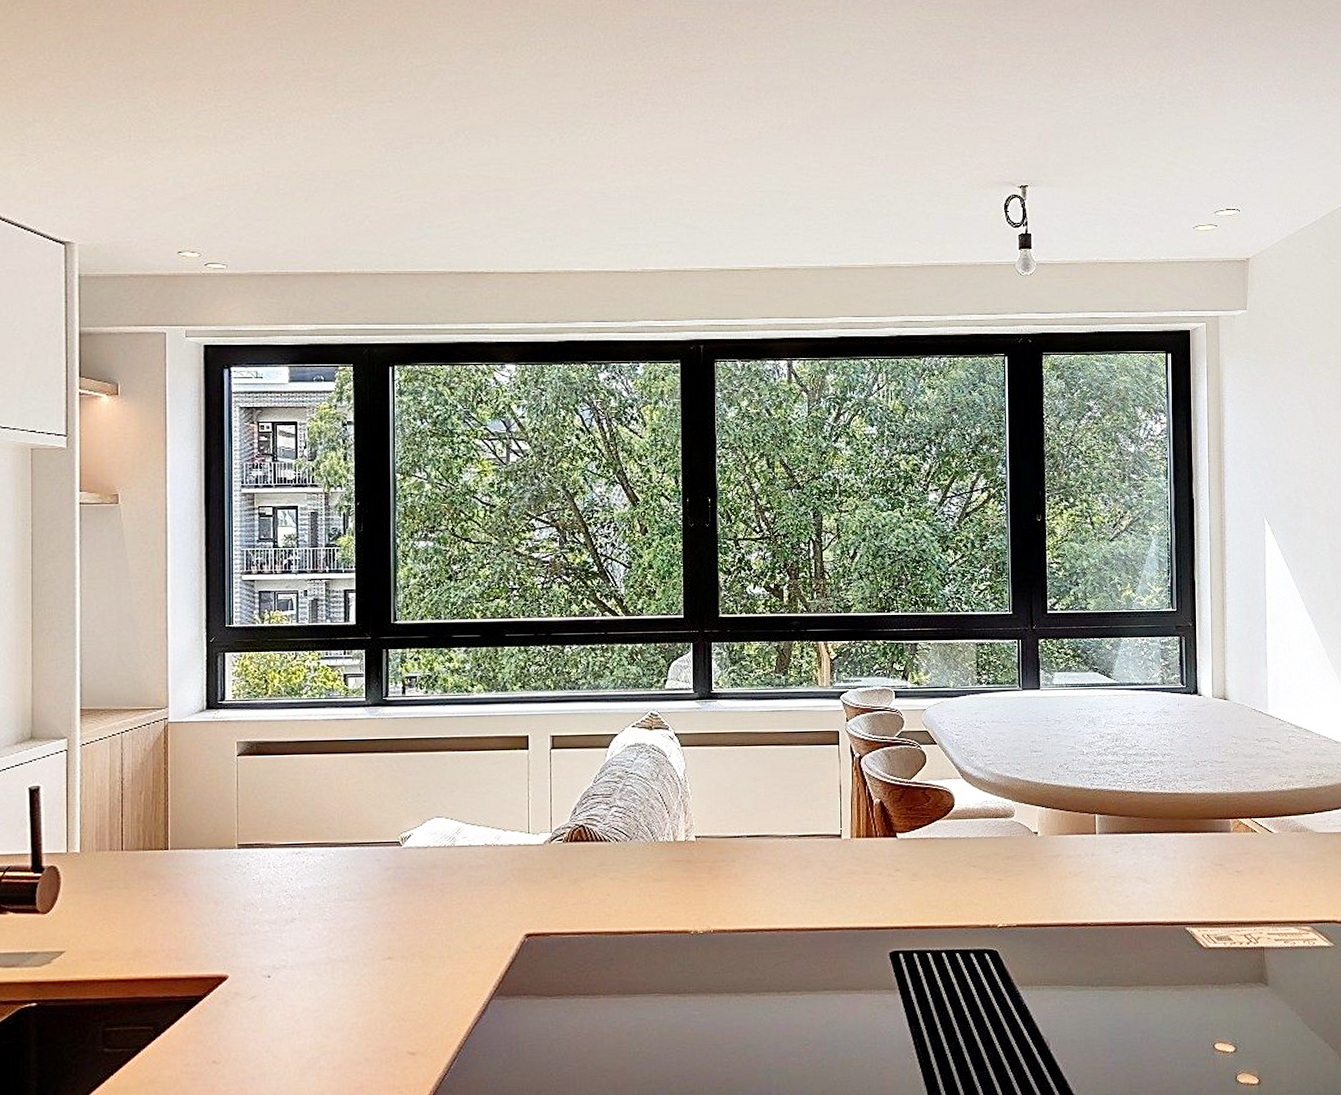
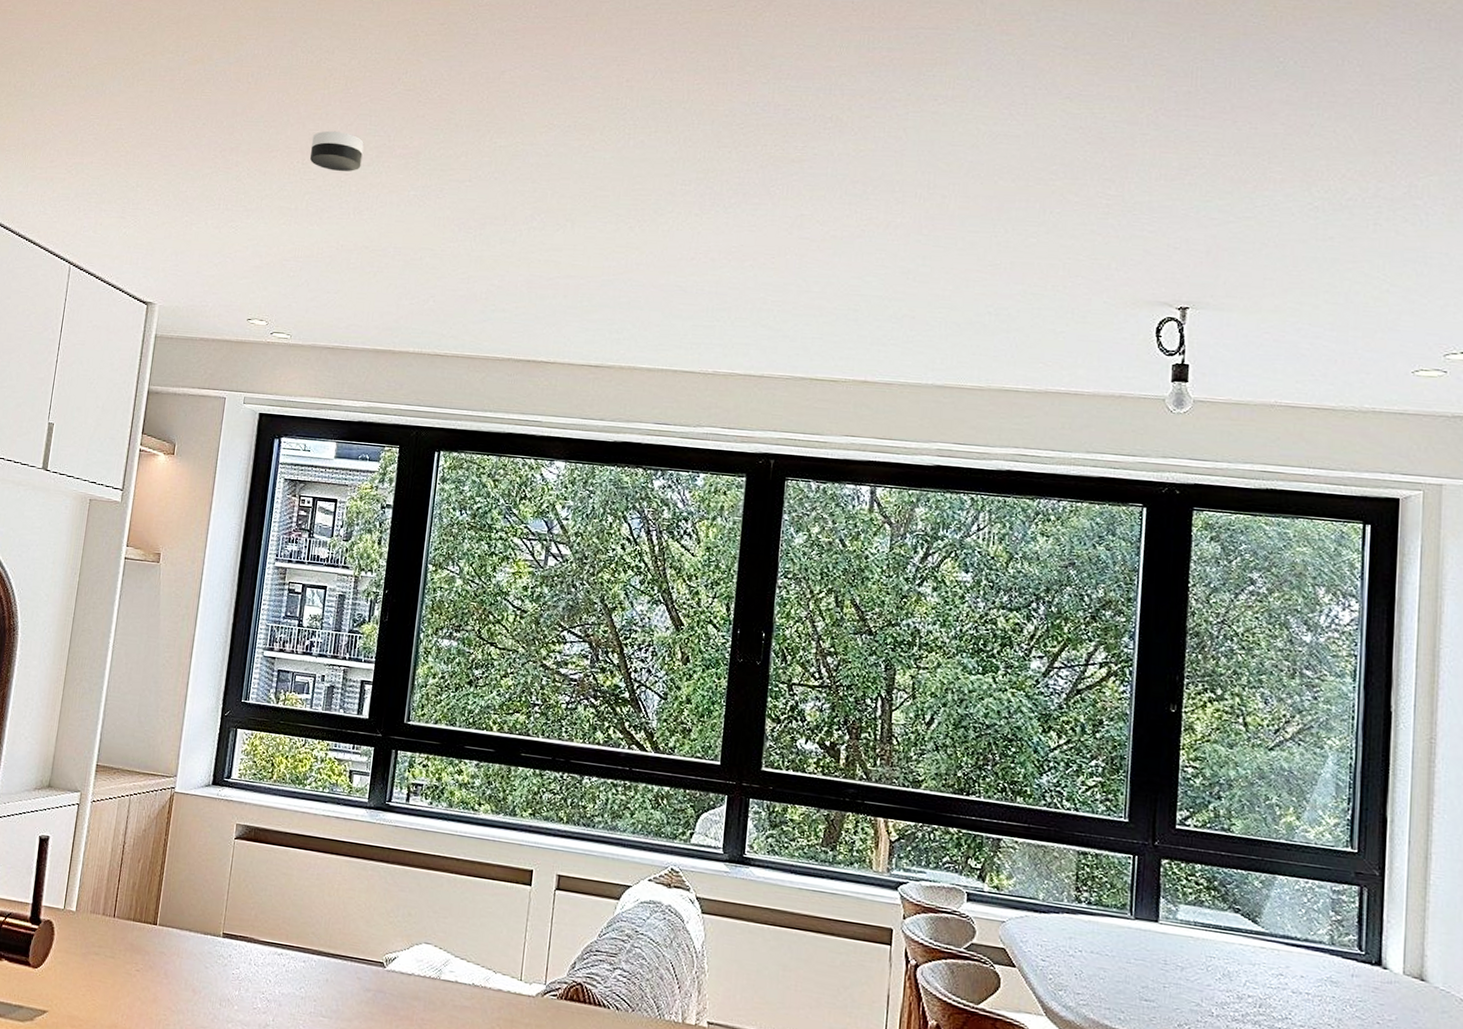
smoke detector: none [221,55,277,98] -> present [309,130,364,172]

